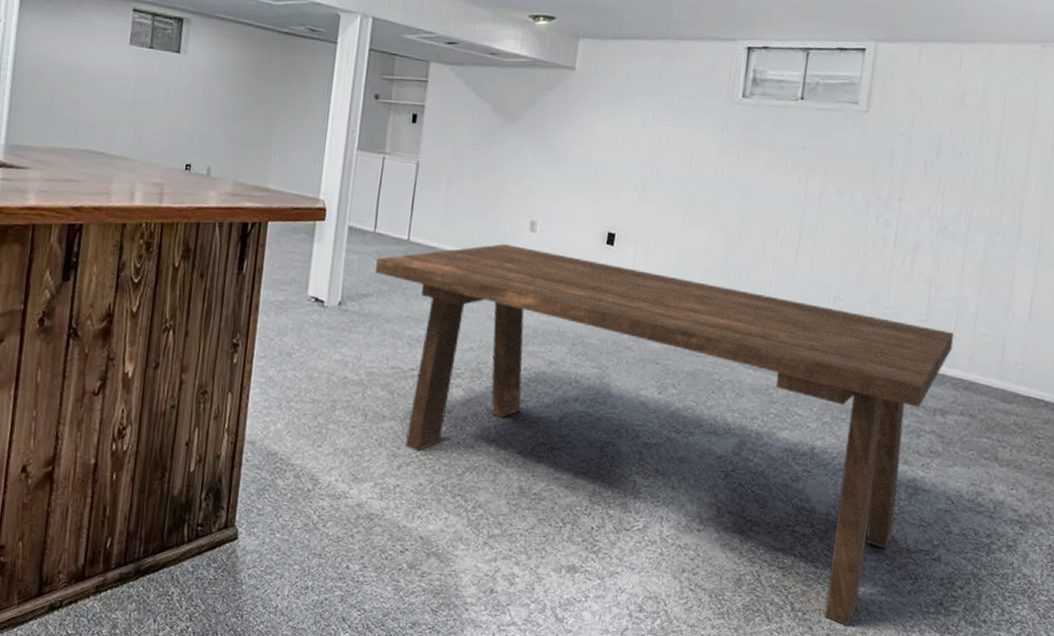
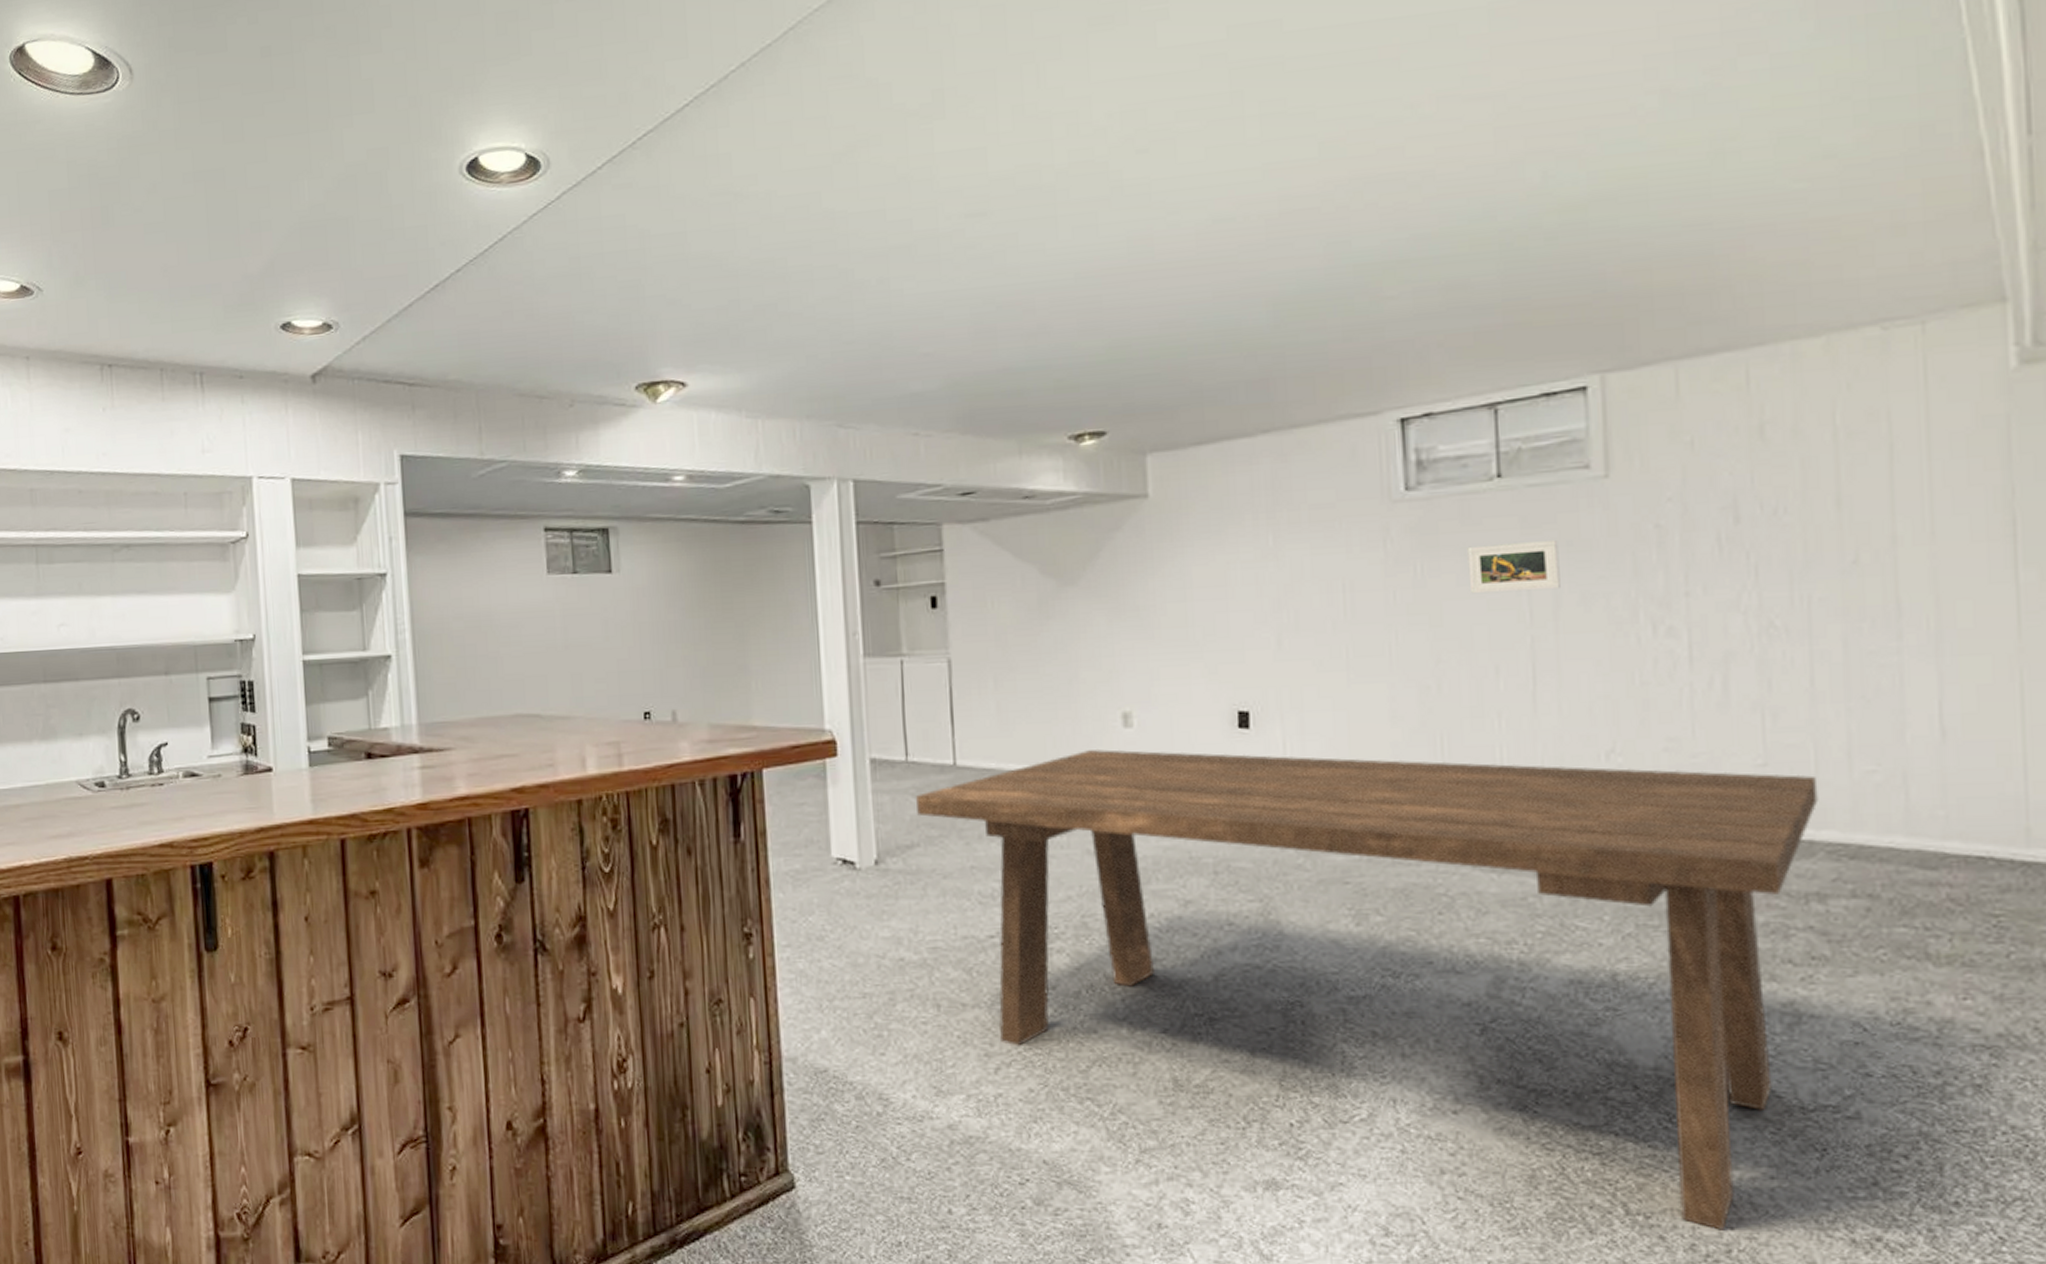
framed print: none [771,143,830,183] -> present [1467,539,1560,594]

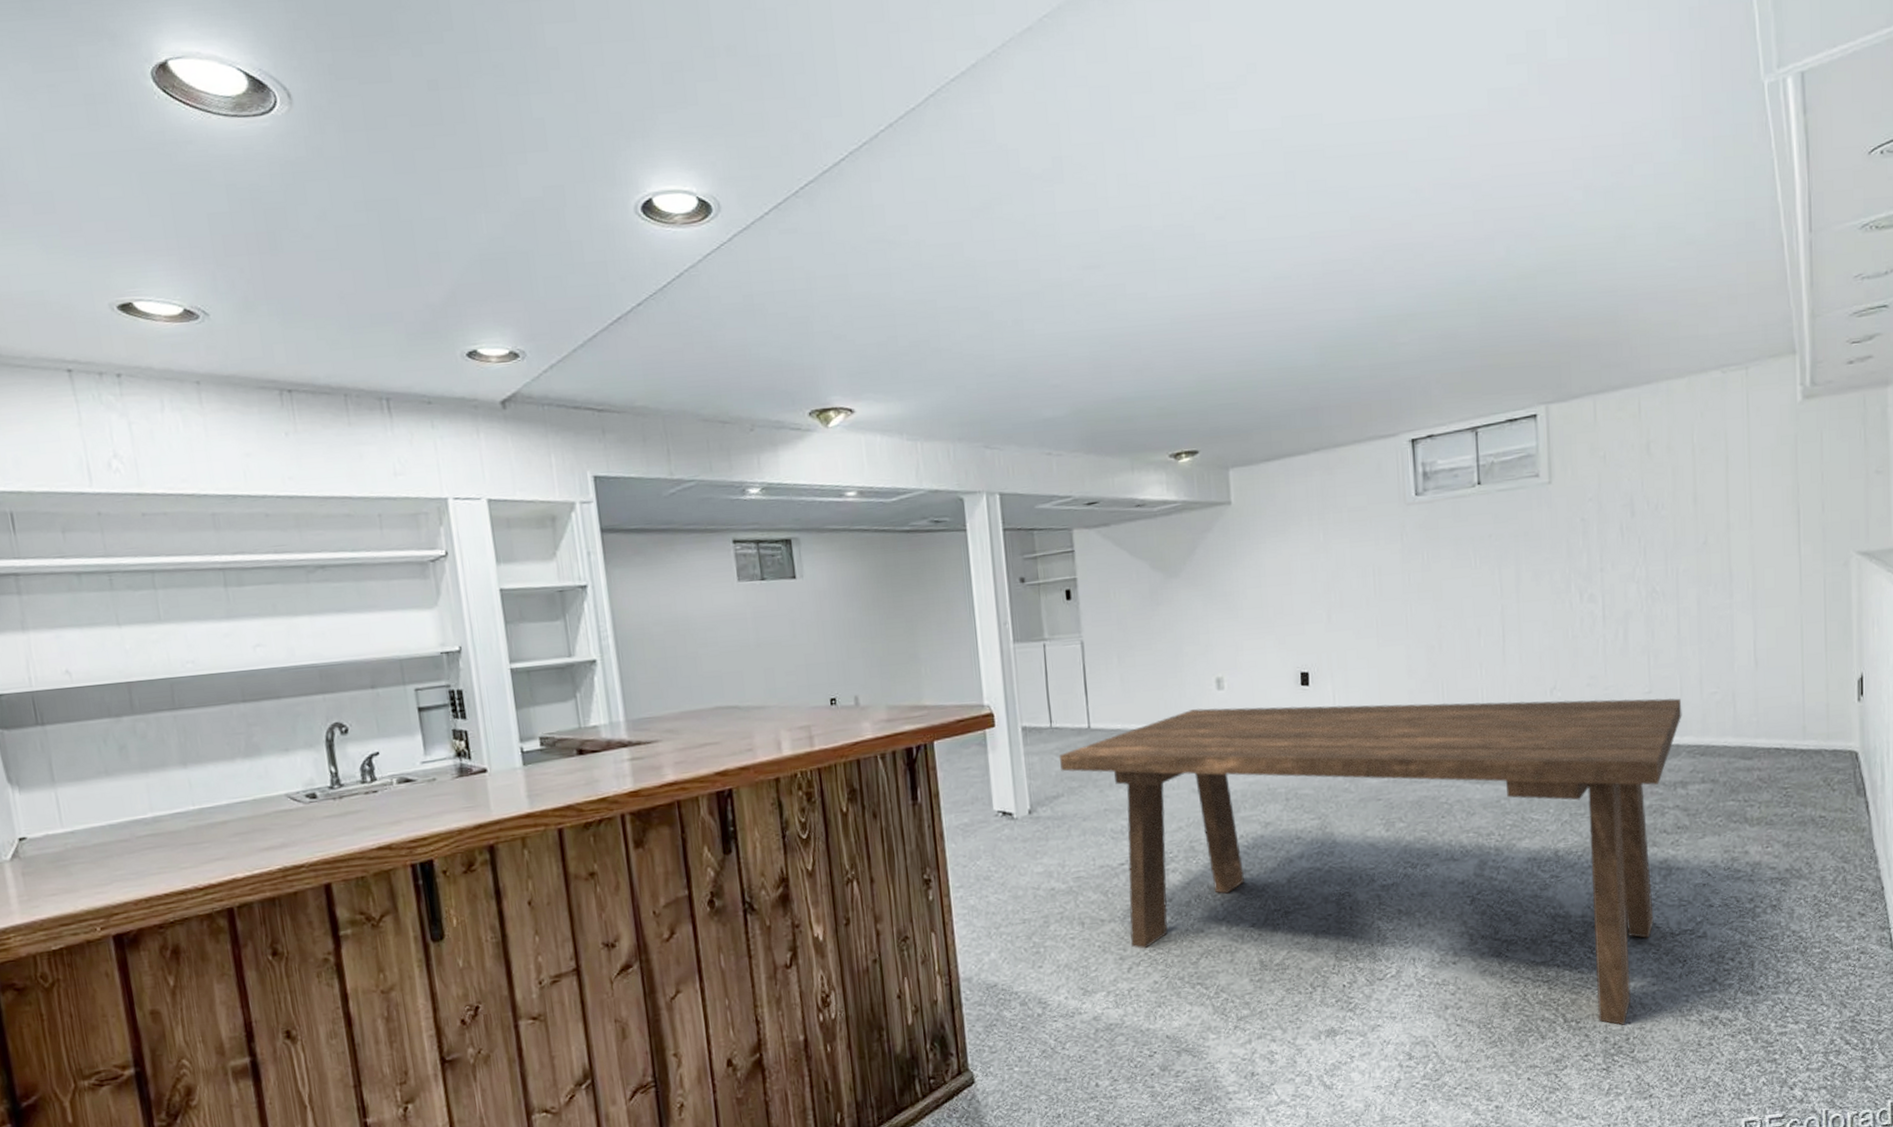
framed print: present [1467,539,1560,594] -> none [1458,531,1520,575]

